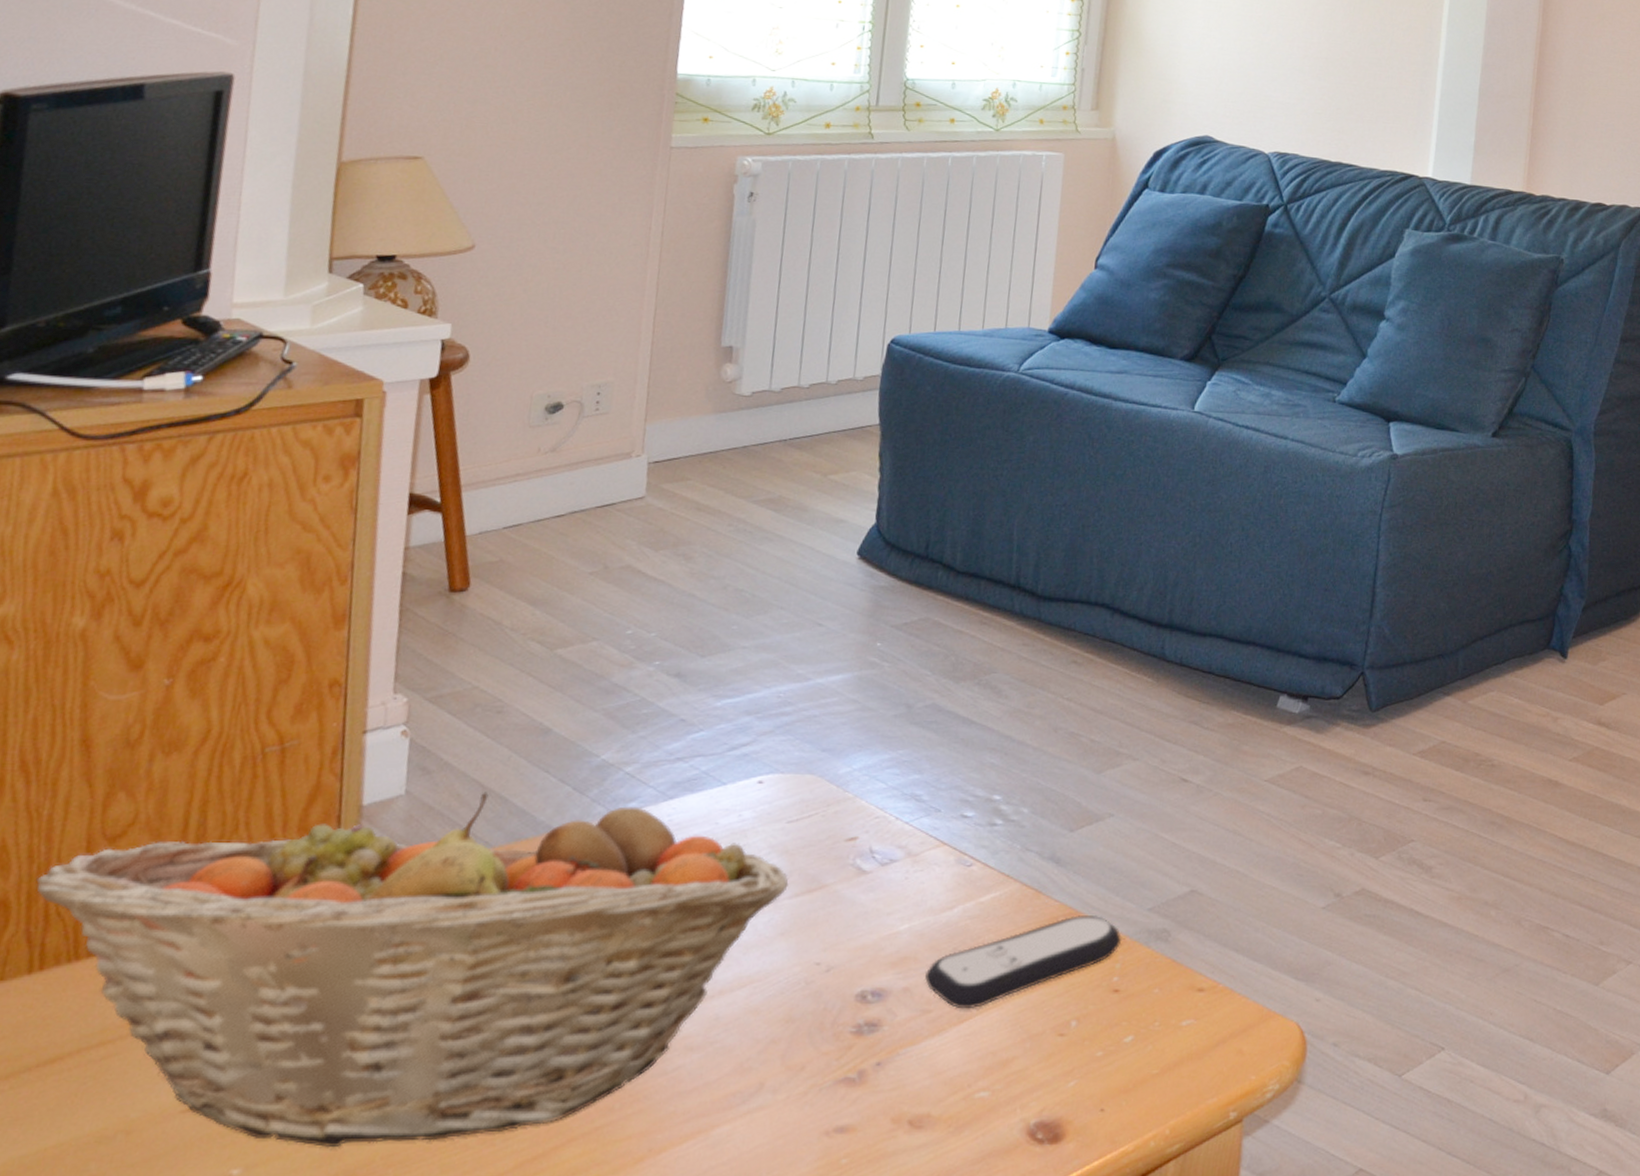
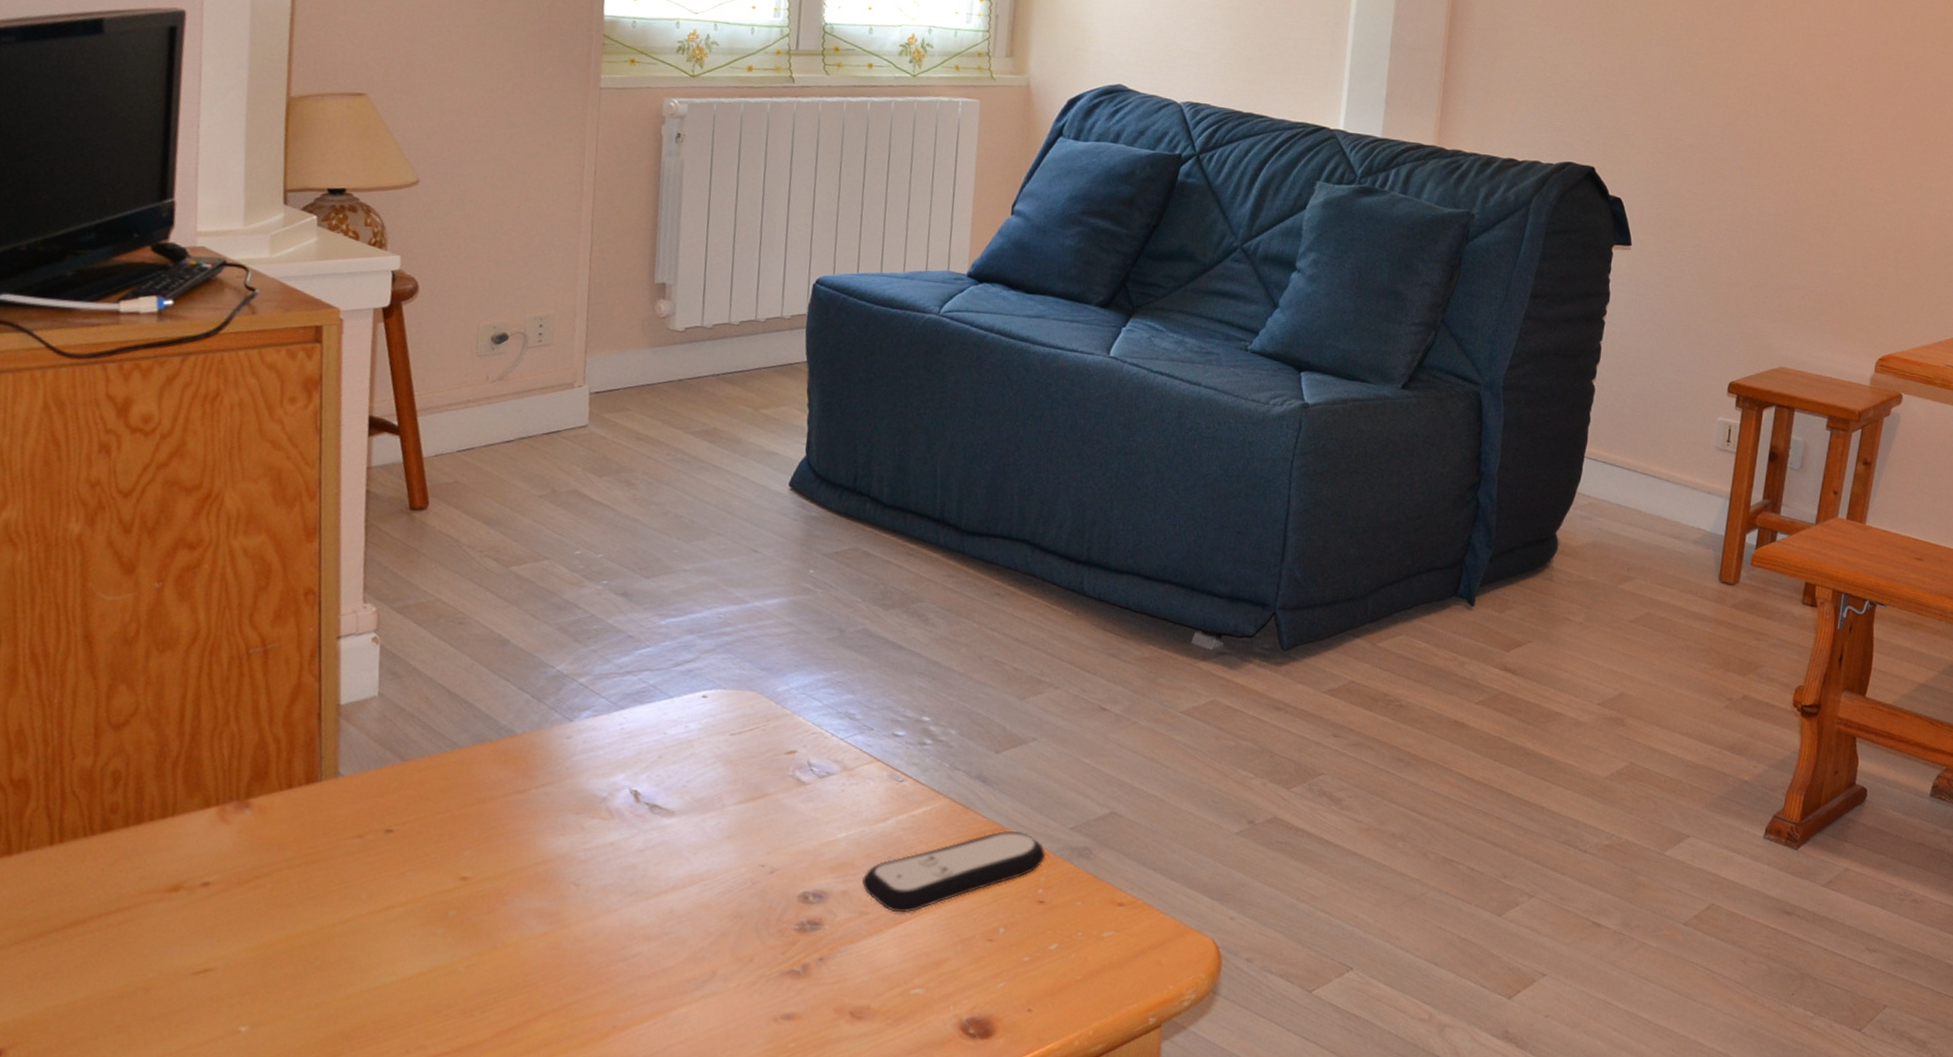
fruit basket: present [36,792,789,1148] -> none [52,696,734,1012]

